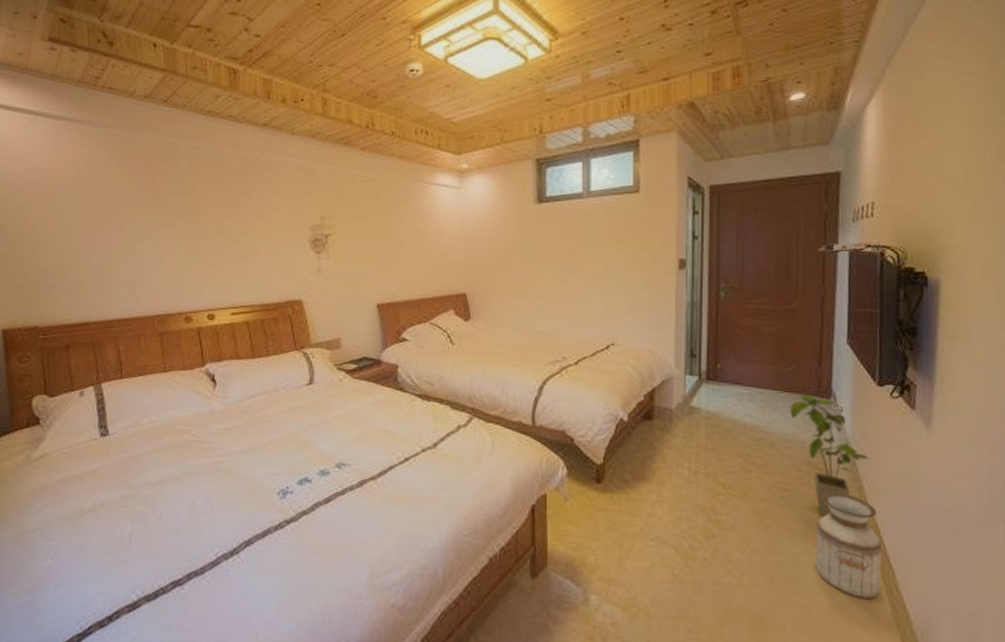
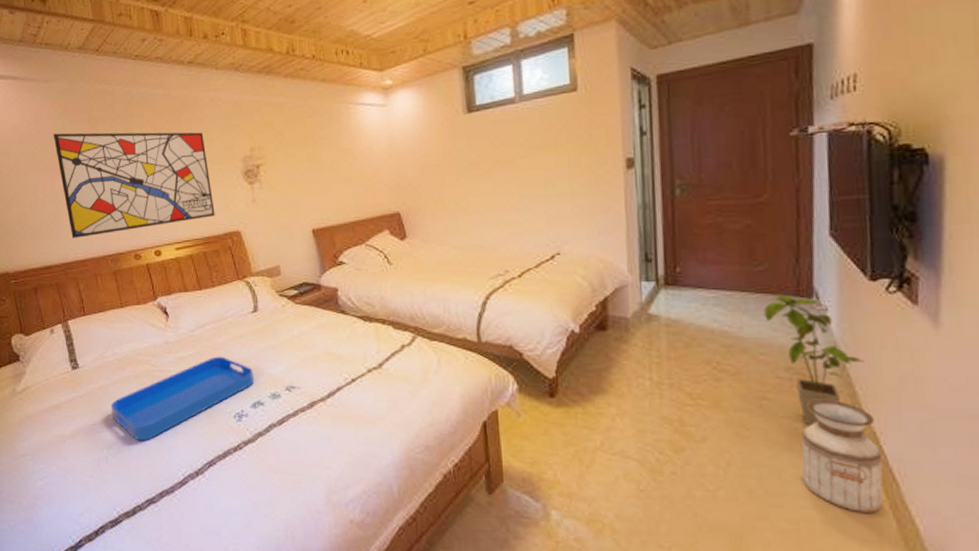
wall art: none [106,182,277,295] -> present [53,132,215,238]
serving tray: none [141,429,304,518] -> present [110,356,255,441]

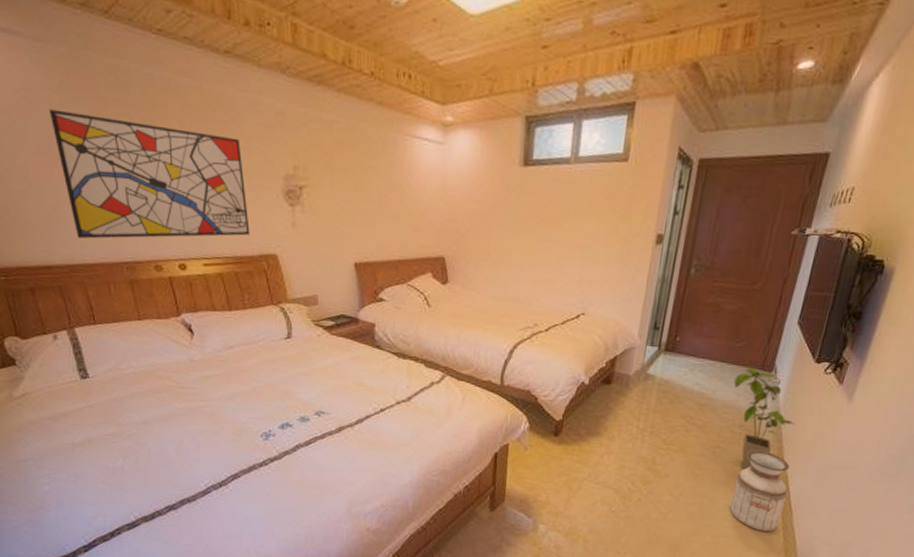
serving tray: present [110,356,255,441] -> none [127,378,284,453]

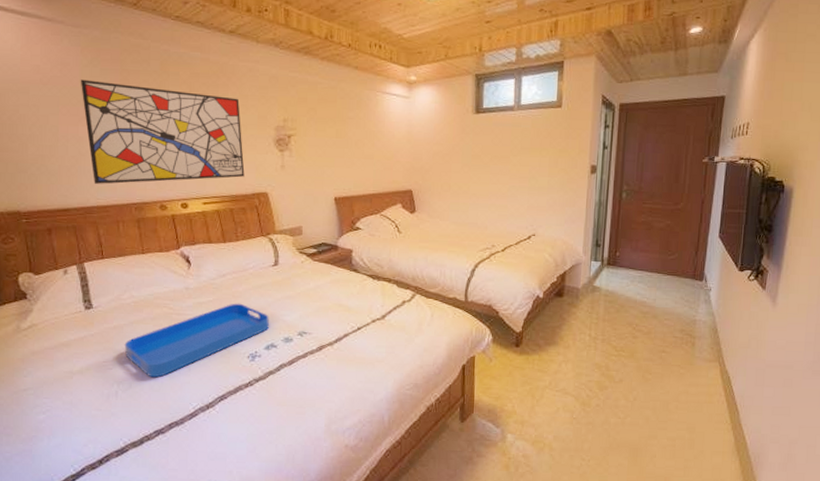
serving tray: none [127,378,284,453] -> present [124,303,270,378]
planter: present [729,449,790,532] -> none [681,353,732,432]
house plant: present [734,367,795,469] -> none [671,277,729,371]

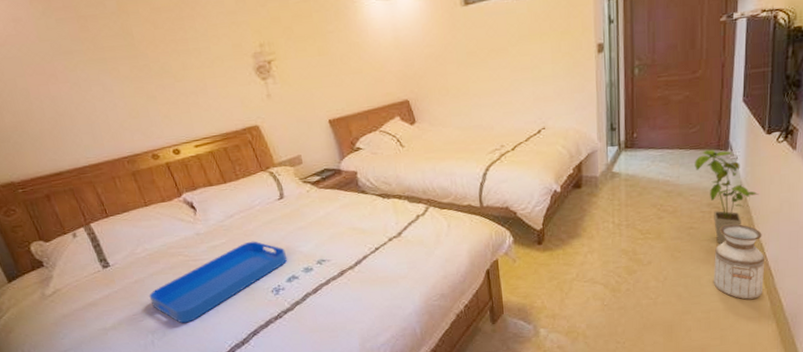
wall art: present [80,79,245,184] -> none [37,29,231,143]
house plant: none [671,277,729,371] -> present [695,149,759,244]
planter: none [681,353,732,432] -> present [714,224,765,300]

